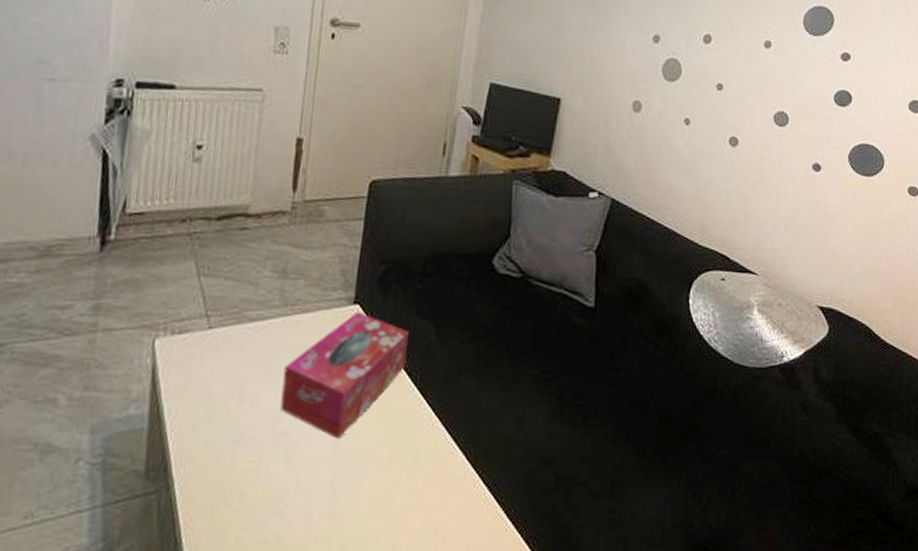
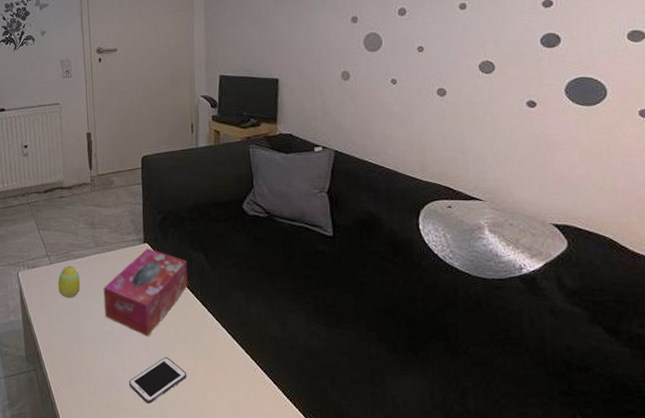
egg: none [214,331,252,382] -> present [58,265,81,299]
cell phone: none [300,468,385,538] -> present [129,357,187,405]

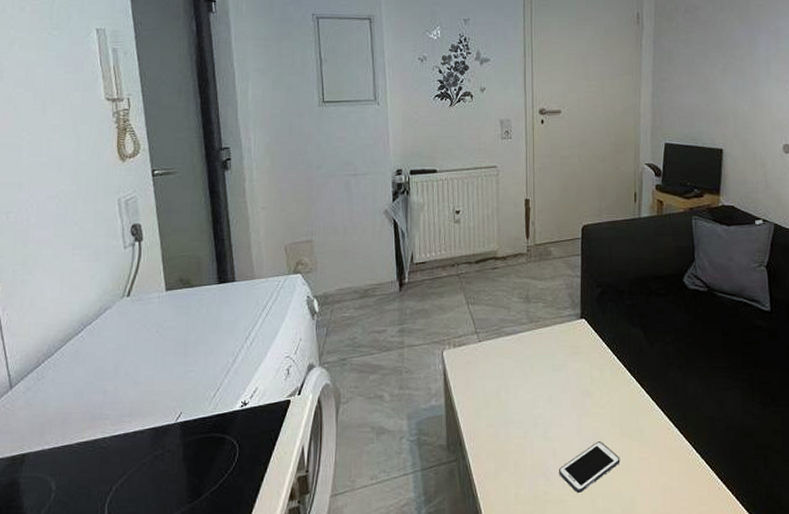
egg: present [58,265,81,299] -> none [486,343,511,380]
tissue box: present [103,248,188,336] -> none [535,324,625,419]

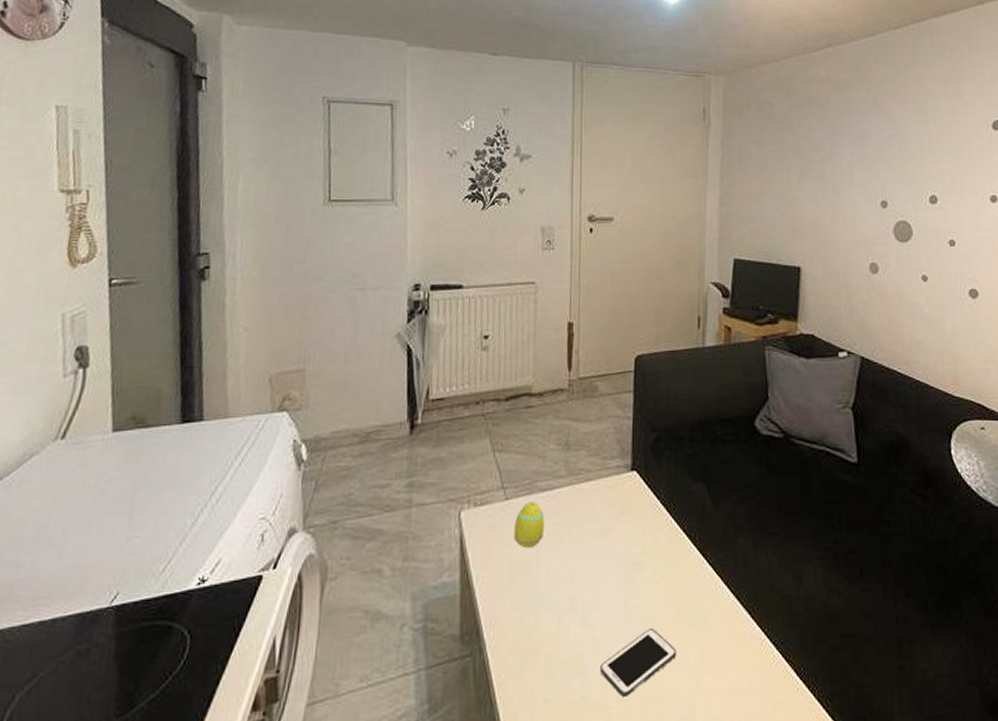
egg: none [486,343,511,380] -> present [513,501,545,549]

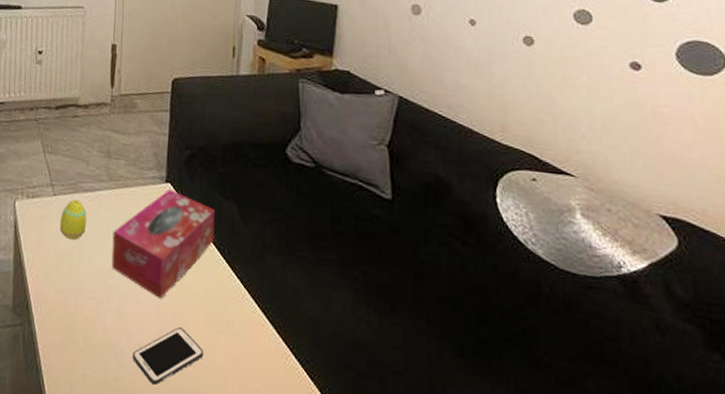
tissue box: none [574,478,685,600] -> present [111,189,216,299]

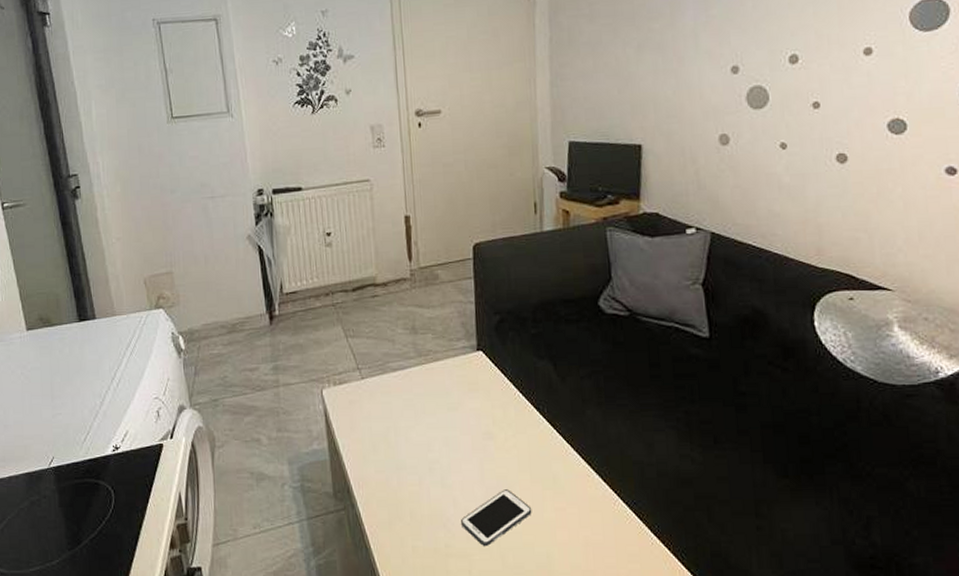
egg: present [59,199,87,240] -> none [371,380,400,421]
tissue box: present [111,189,216,299] -> none [428,357,532,465]

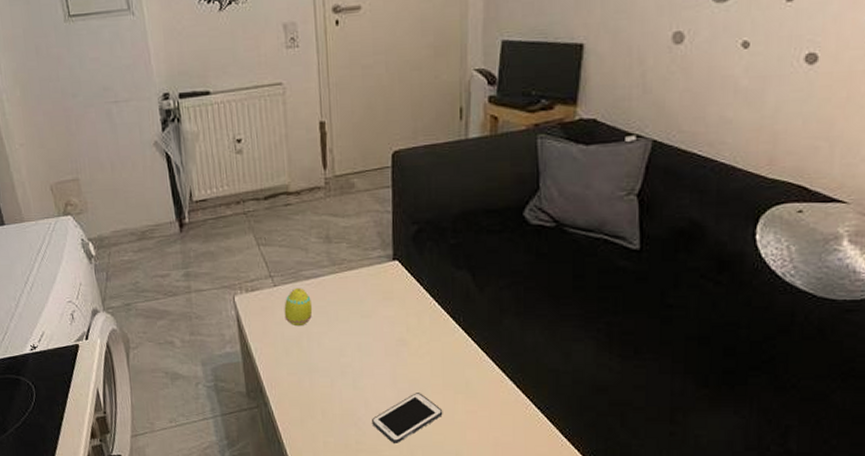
egg: none [371,380,400,421] -> present [284,287,313,327]

